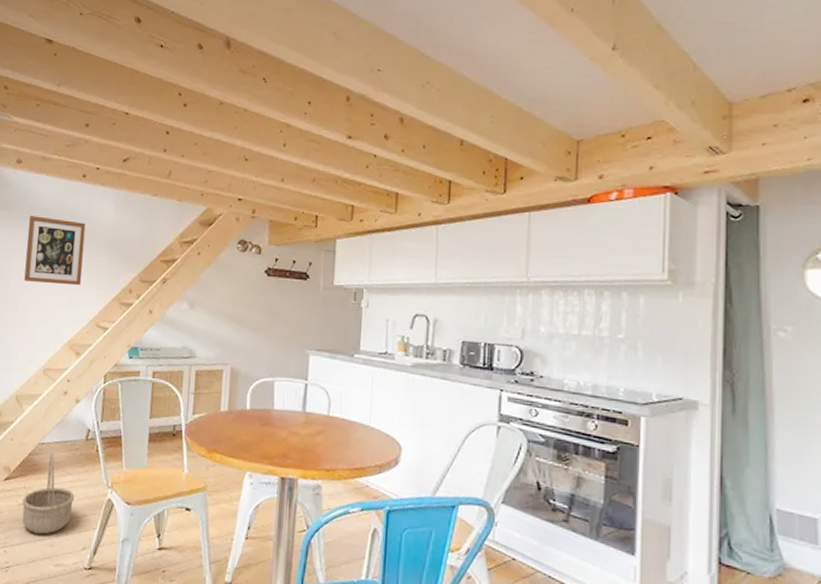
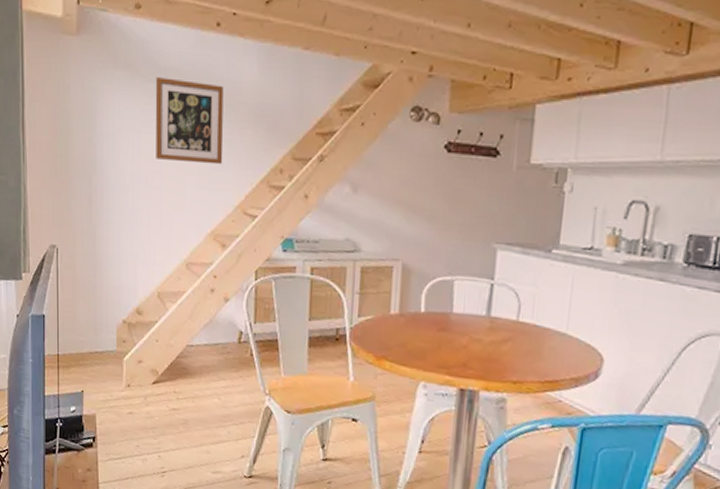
basket: present [22,452,75,535] -> none [174,355,230,441]

